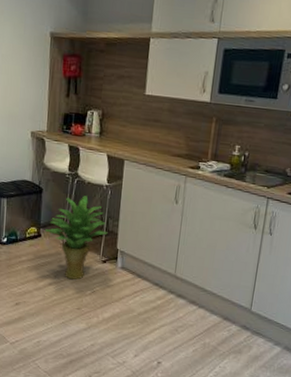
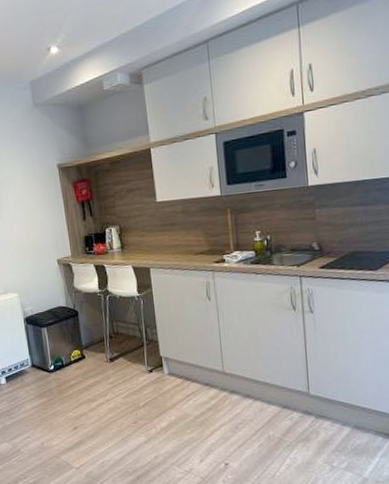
potted plant: present [45,196,108,280] -> none [88,310,148,394]

